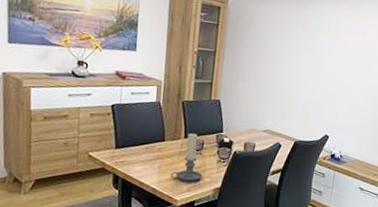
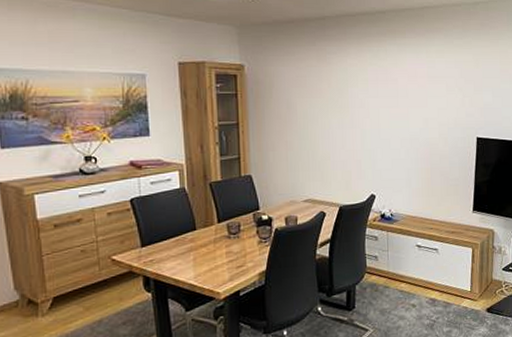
candle holder: present [171,133,203,181] -> none [208,216,244,271]

